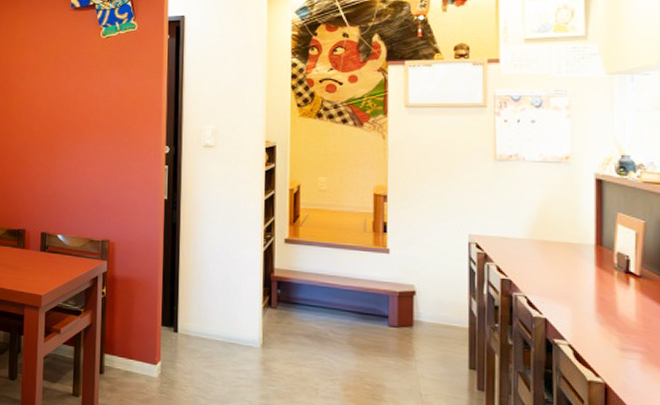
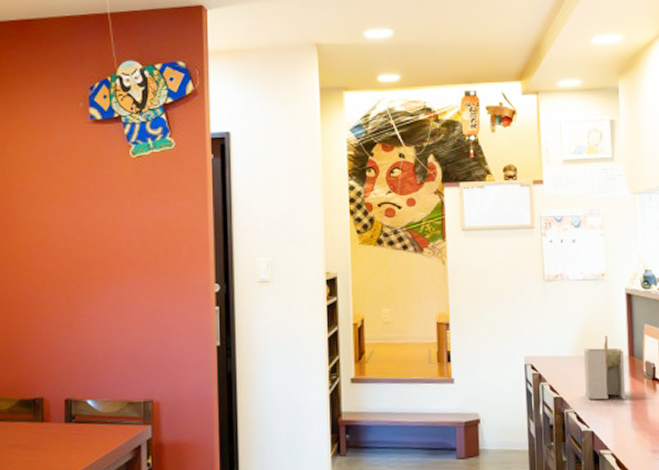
utensil holder: none [539,221,590,290] -> present [584,336,626,400]

